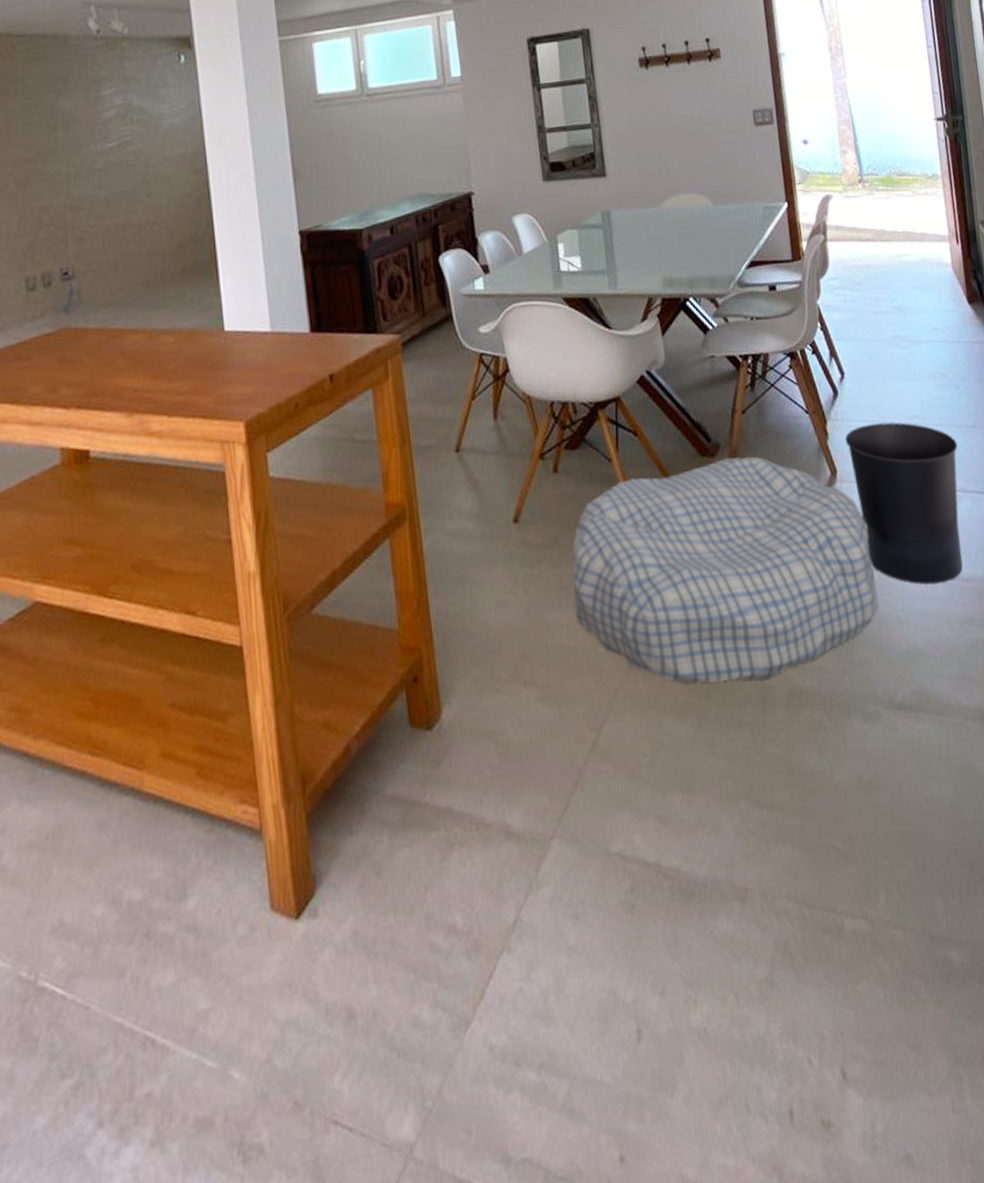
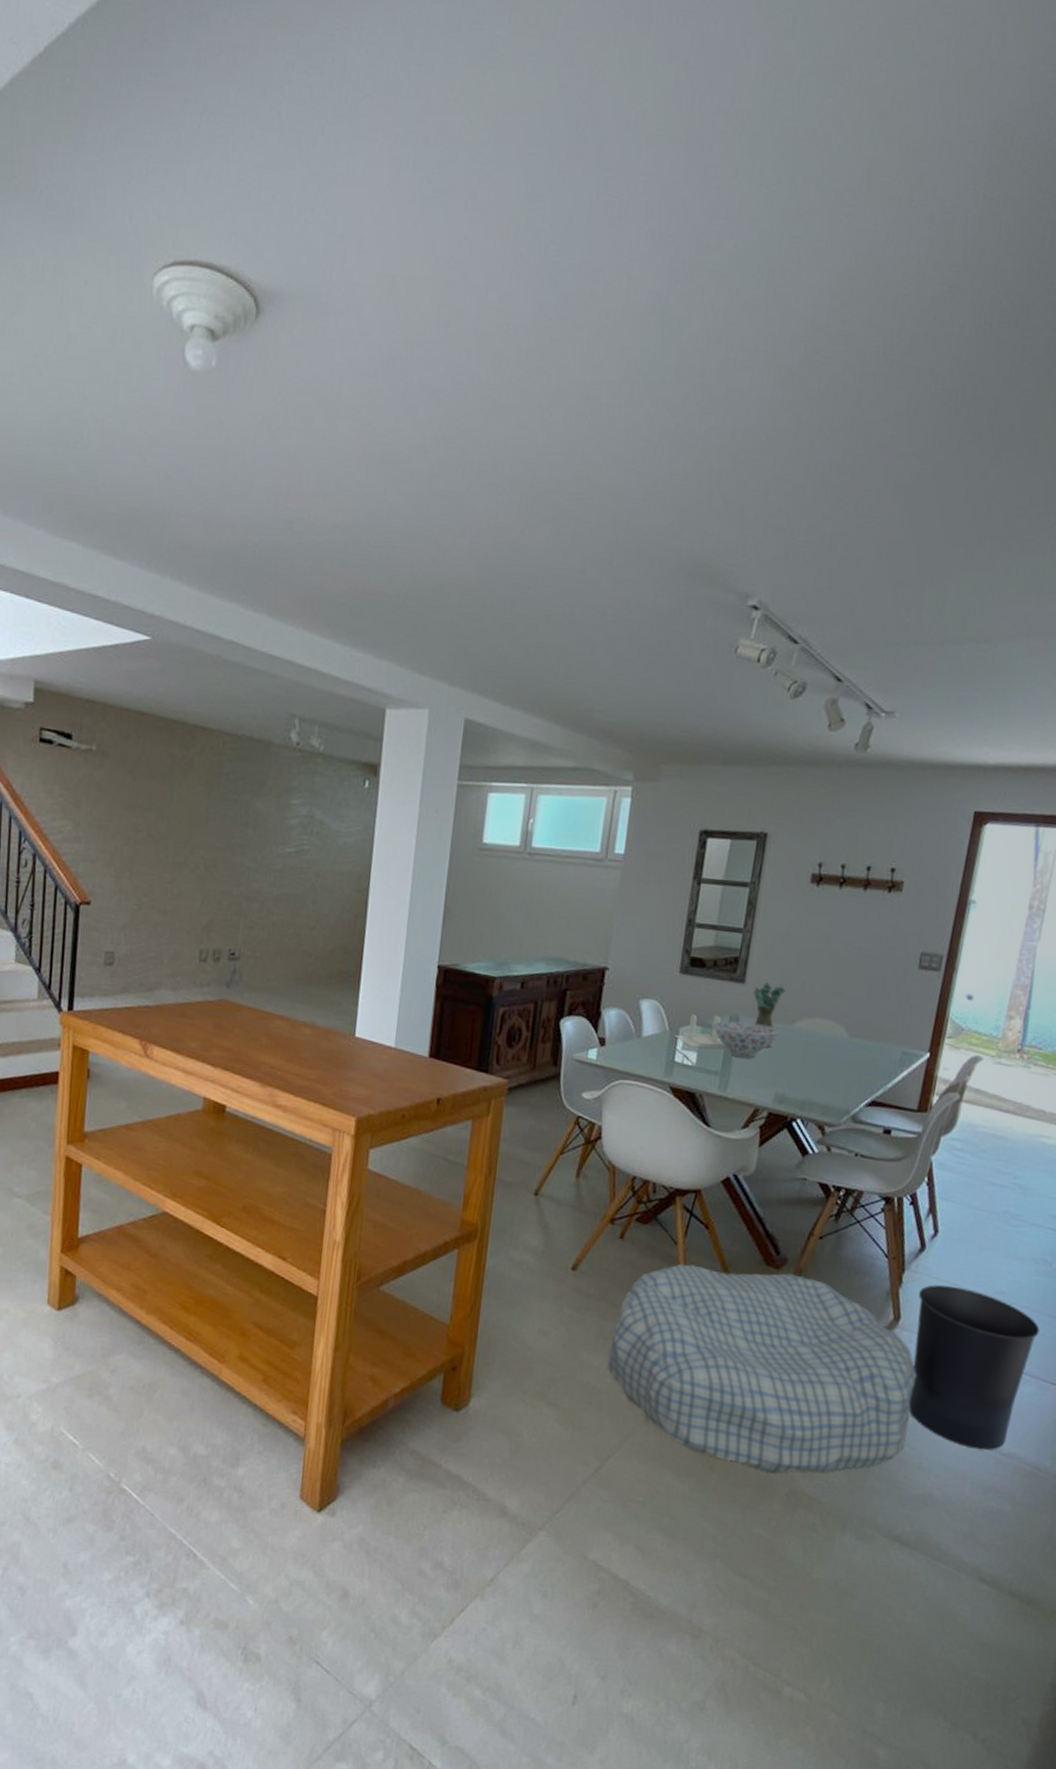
napkin holder: none [554,214,606,253] -> present [674,1014,727,1049]
bowl: none [585,212,652,251] -> present [710,1021,781,1059]
vase: none [616,168,647,236] -> present [753,980,786,1049]

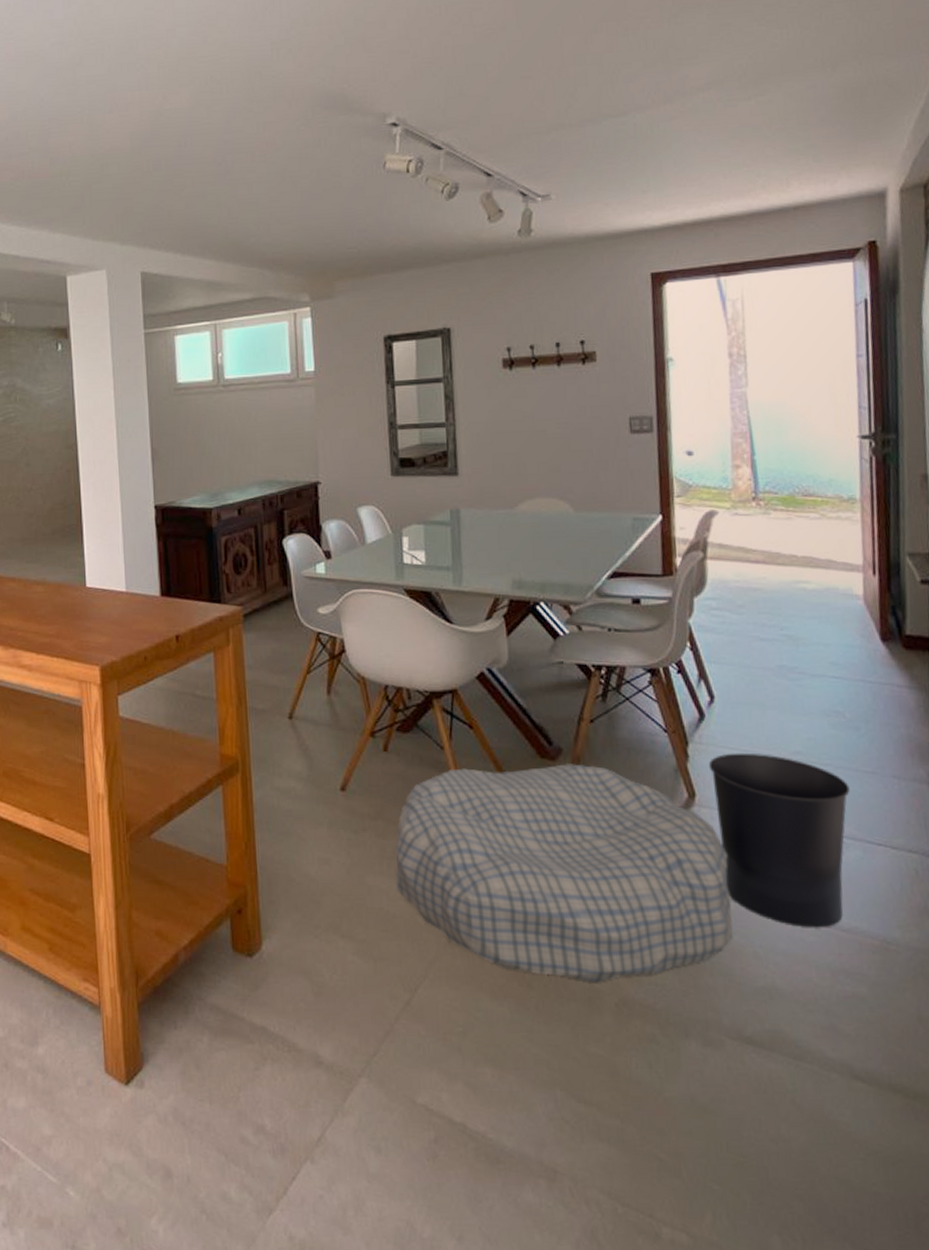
napkin holder: present [674,1014,727,1049] -> none [399,511,453,547]
bowl: present [710,1021,781,1059] -> none [432,513,505,549]
vase: present [753,980,786,1049] -> none [468,469,501,536]

